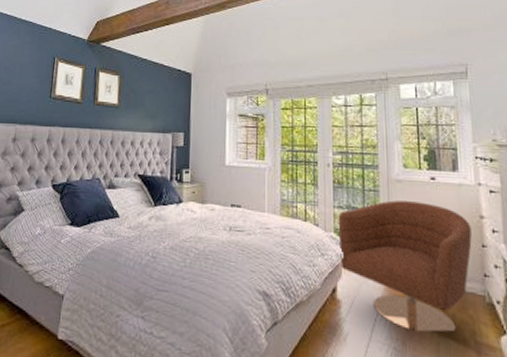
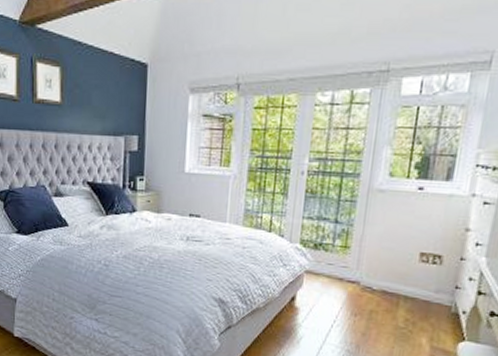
armchair: present [338,200,472,332] -> none [302,211,453,338]

